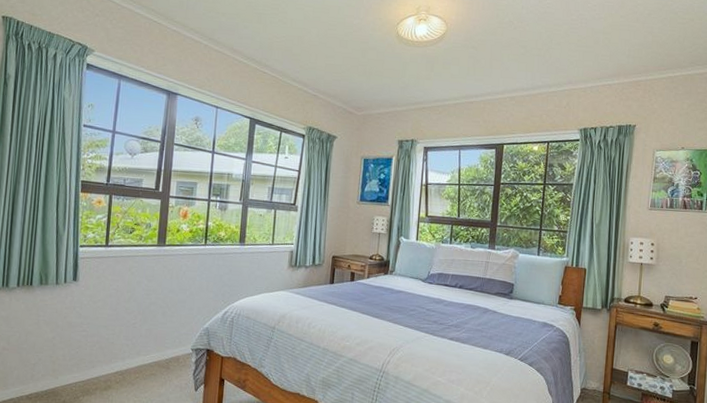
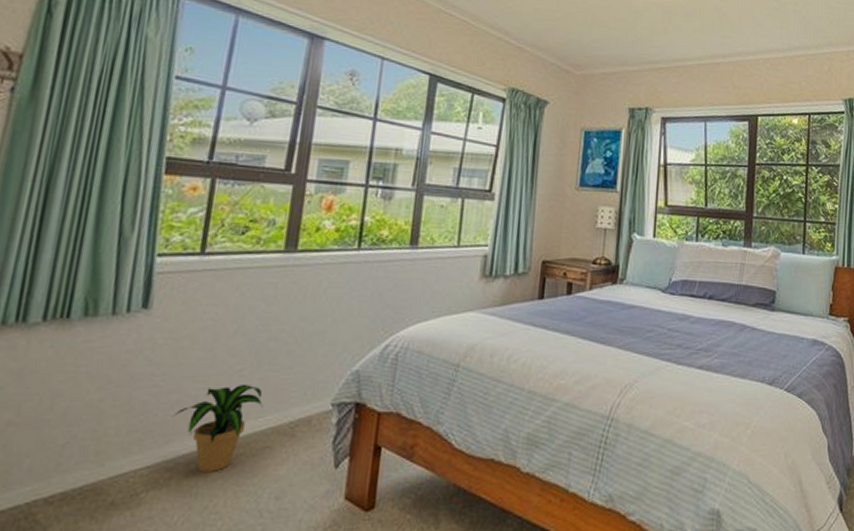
potted plant: none [96,332,149,387] -> present [173,383,263,472]

